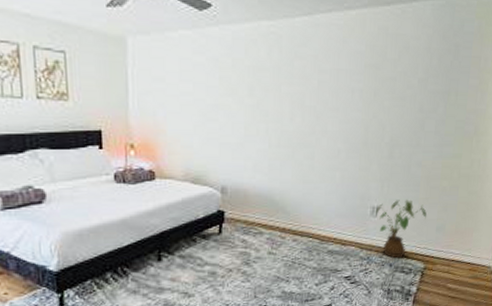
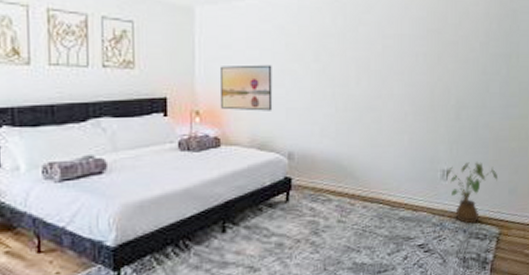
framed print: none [154,98,206,146] -> present [220,64,273,111]

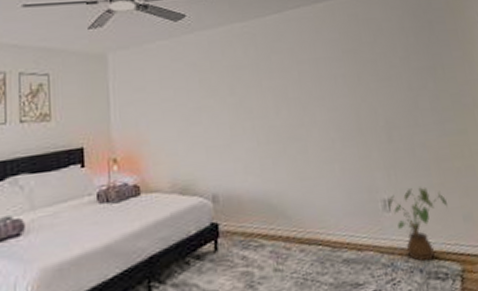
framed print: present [220,64,273,111] -> none [136,103,192,154]

